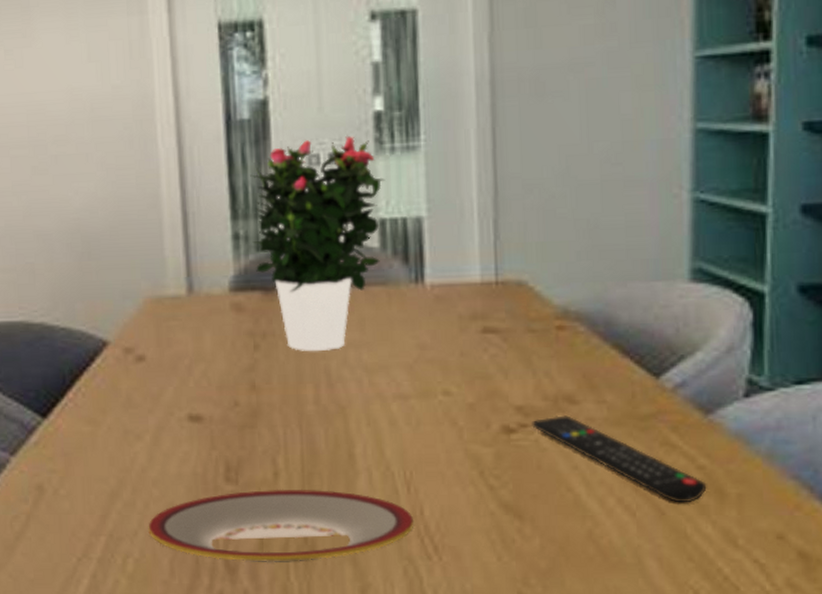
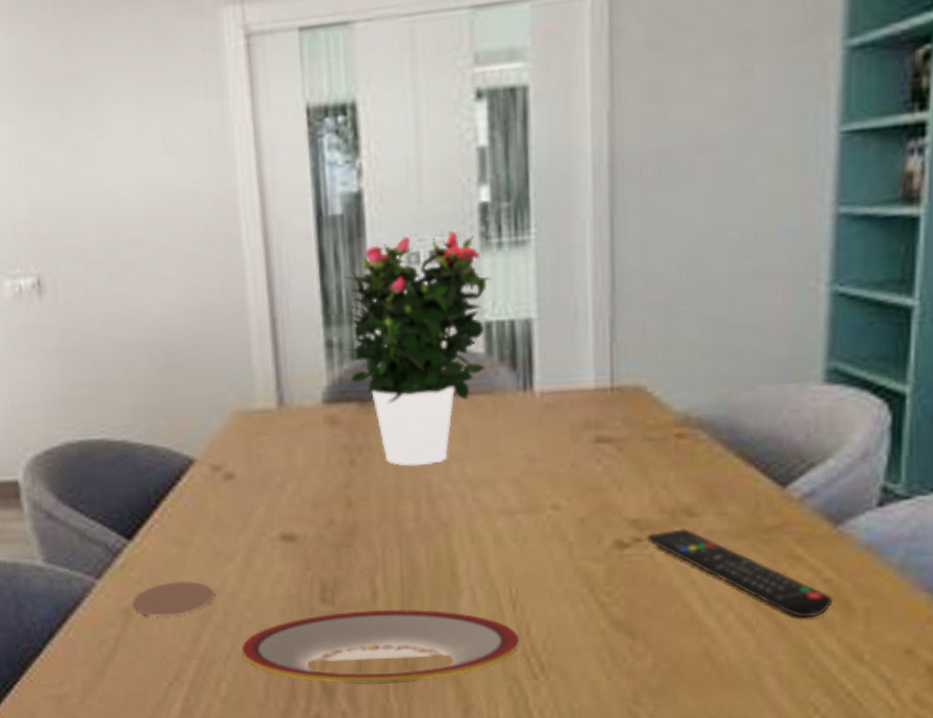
coaster: none [44,458,125,494] -> present [132,580,215,618]

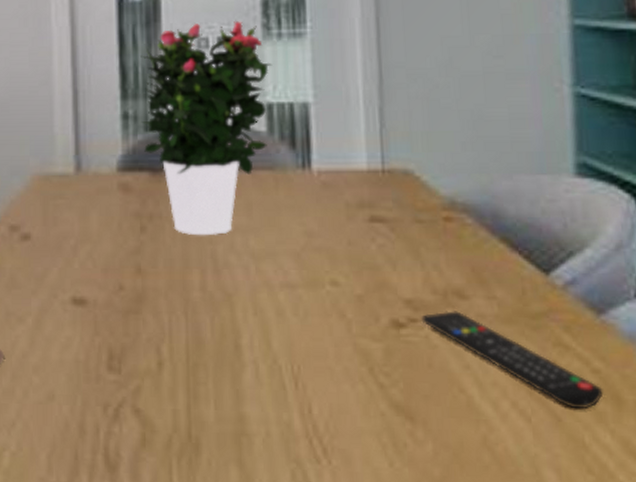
plate: present [241,609,520,685] -> none [26,380,303,462]

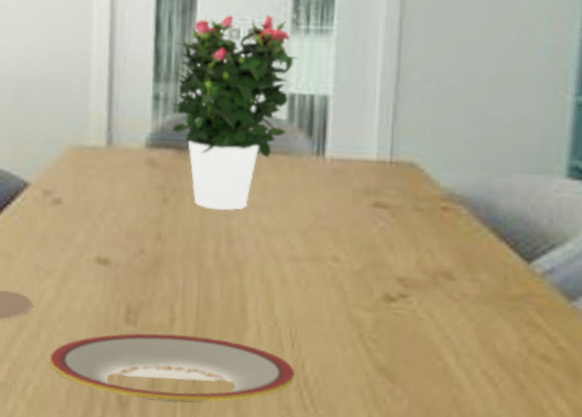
plate: none [26,380,303,462] -> present [49,332,296,403]
remote control: present [421,311,603,410] -> none [411,289,565,381]

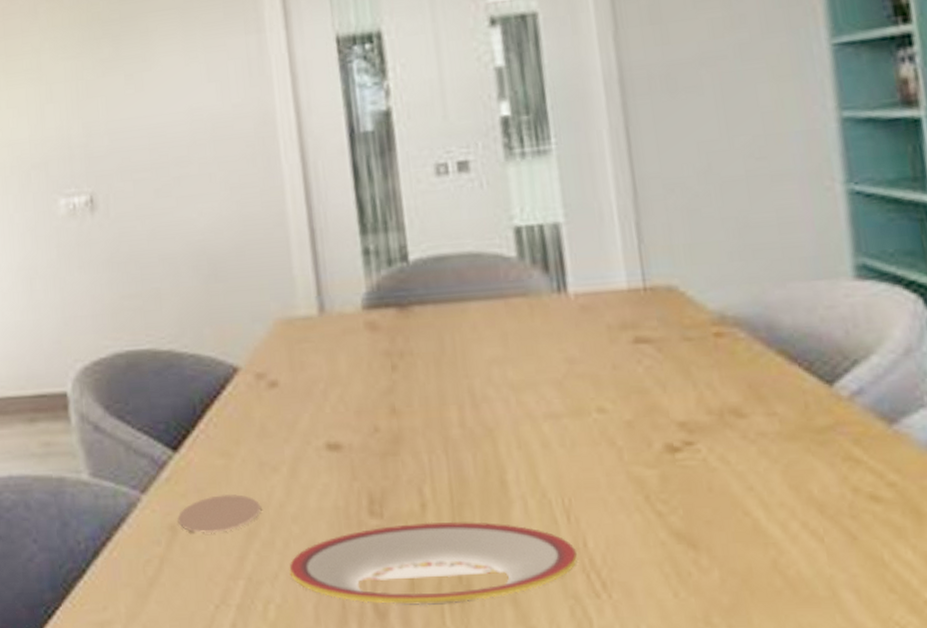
potted flower: present [171,15,298,211] -> none [377,143,519,371]

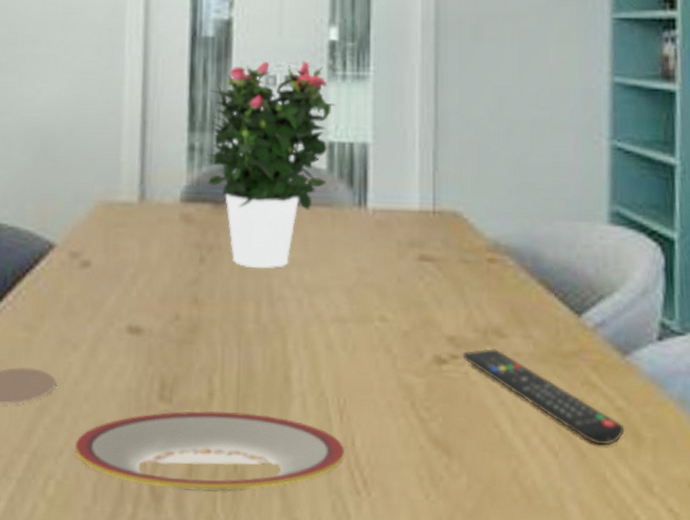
potted flower: none [377,143,519,371] -> present [206,61,336,269]
remote control: none [697,430,901,526] -> present [462,348,625,446]

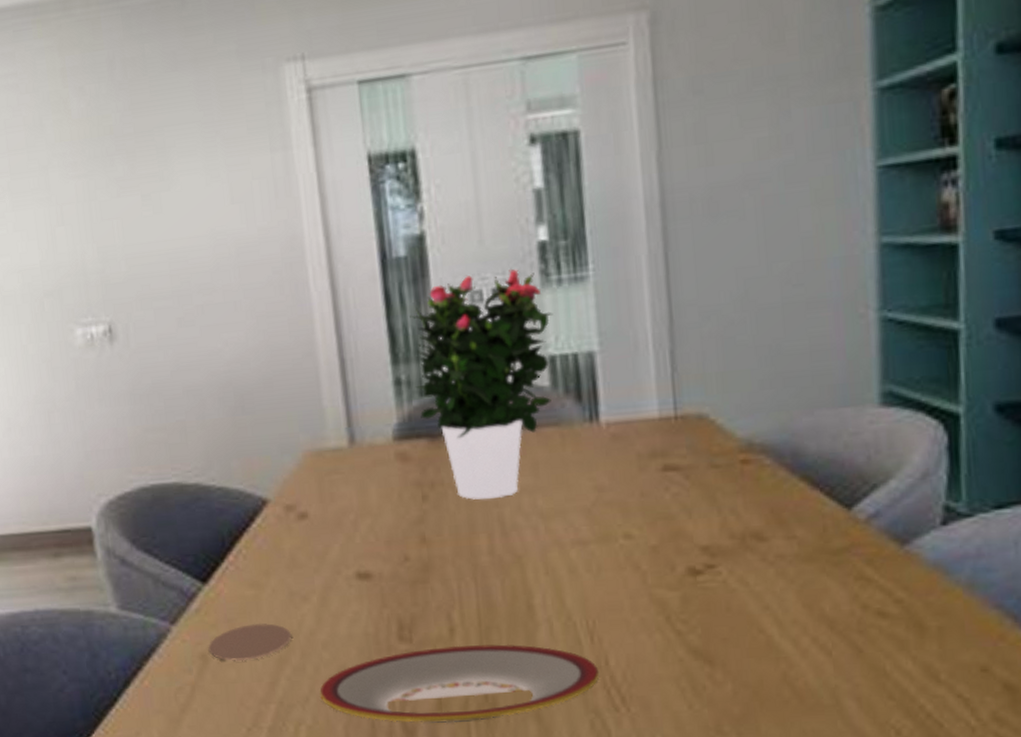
remote control: present [462,348,625,446] -> none [718,553,906,639]

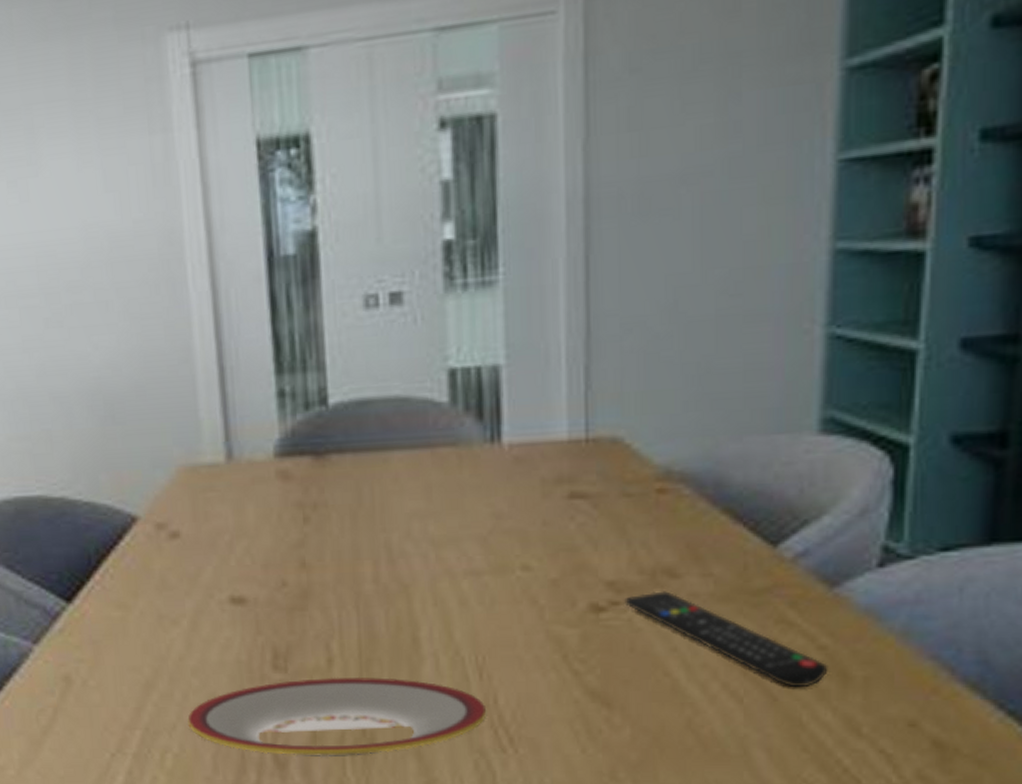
coaster: present [208,623,292,662] -> none [71,646,160,685]
potted flower: present [409,269,554,500] -> none [297,271,457,524]
remote control: none [718,553,906,639] -> present [624,591,828,688]

